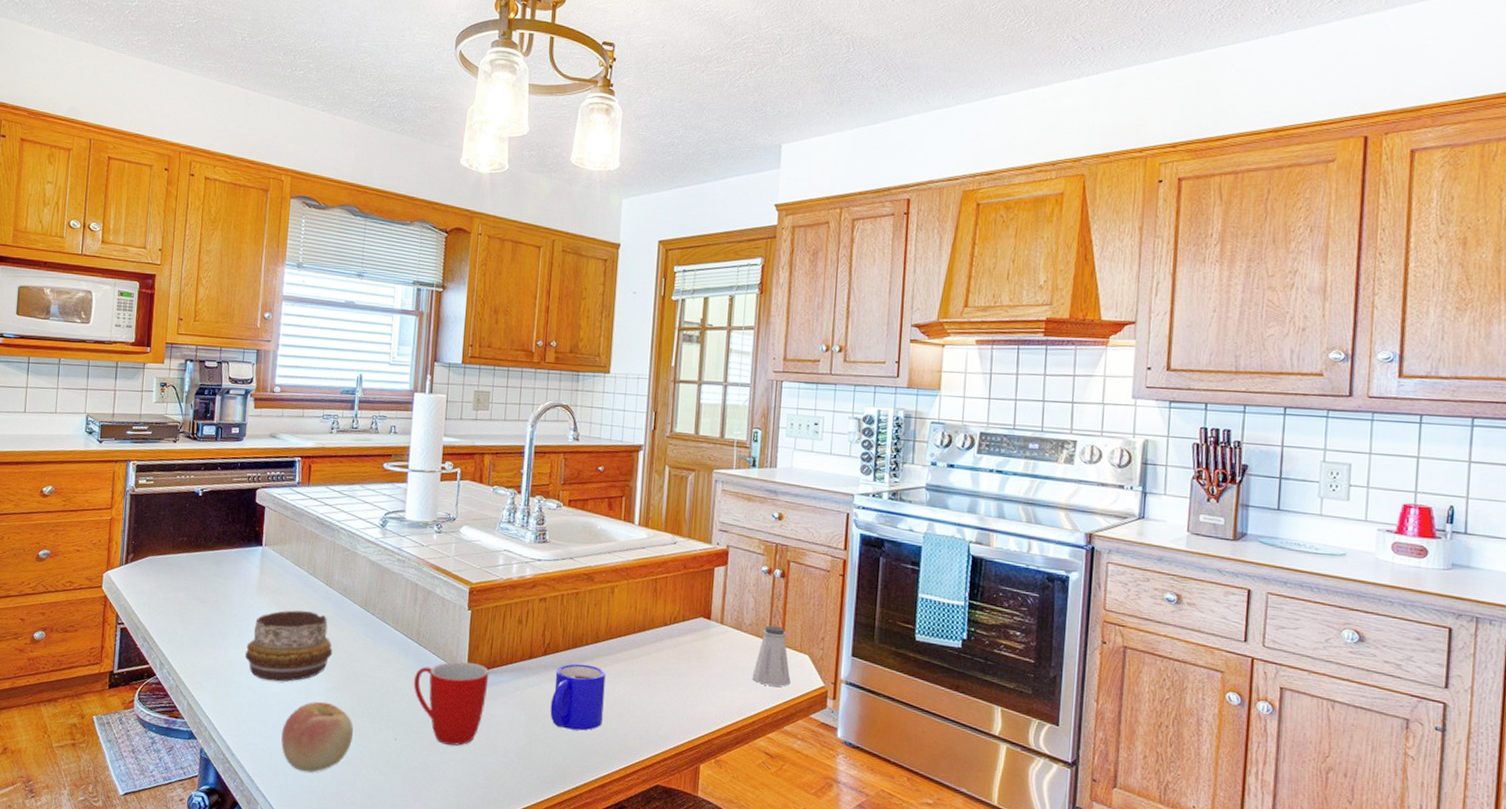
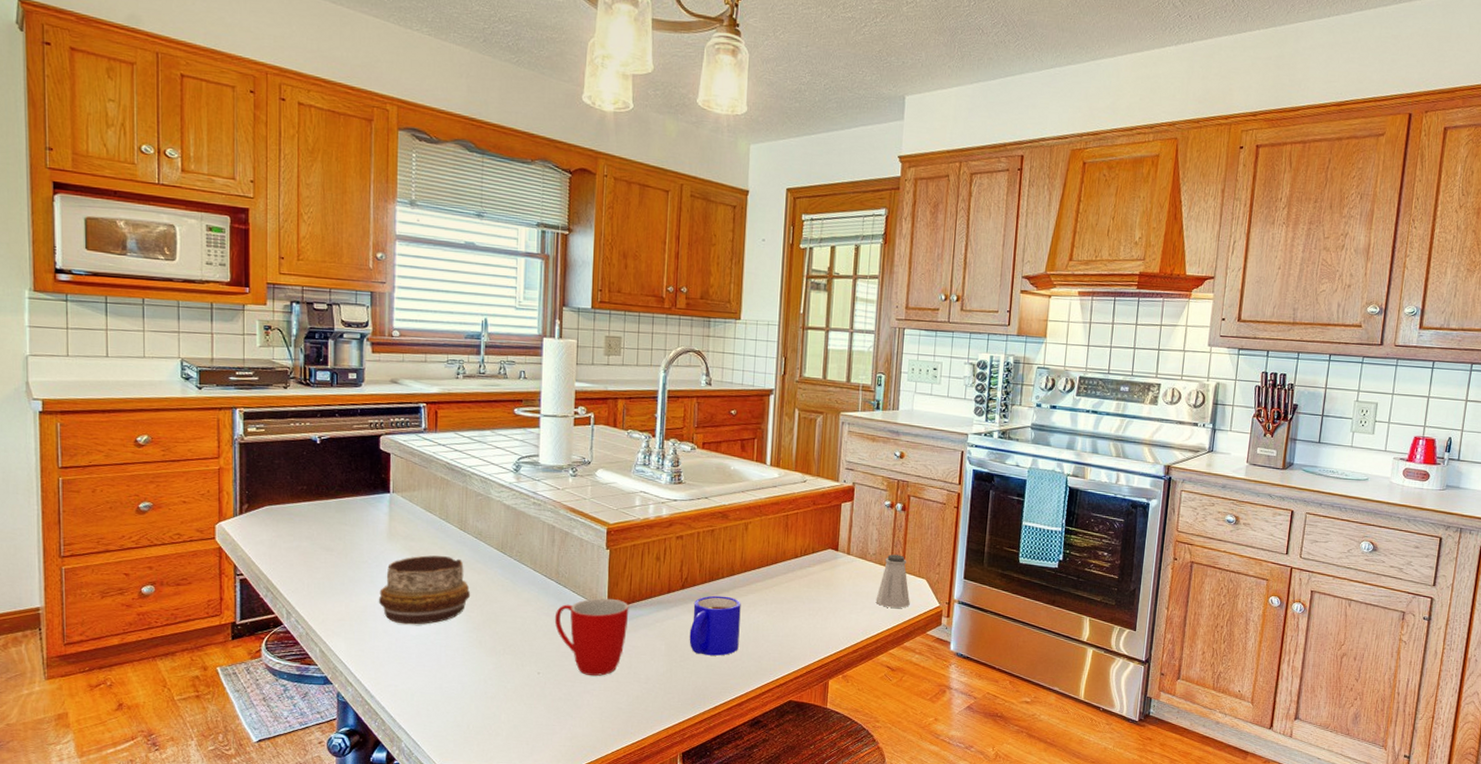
apple: present [281,701,353,773] -> none [422,642,495,709]

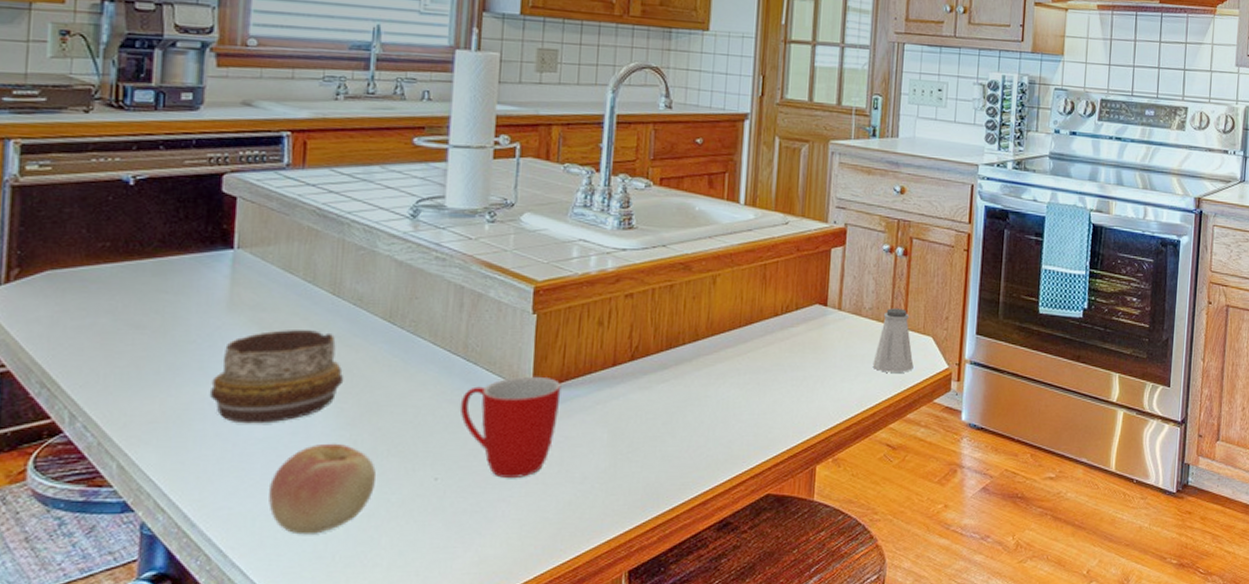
apple: none [422,642,495,709] -> present [269,443,376,535]
mug: present [689,595,741,656] -> none [639,367,707,443]

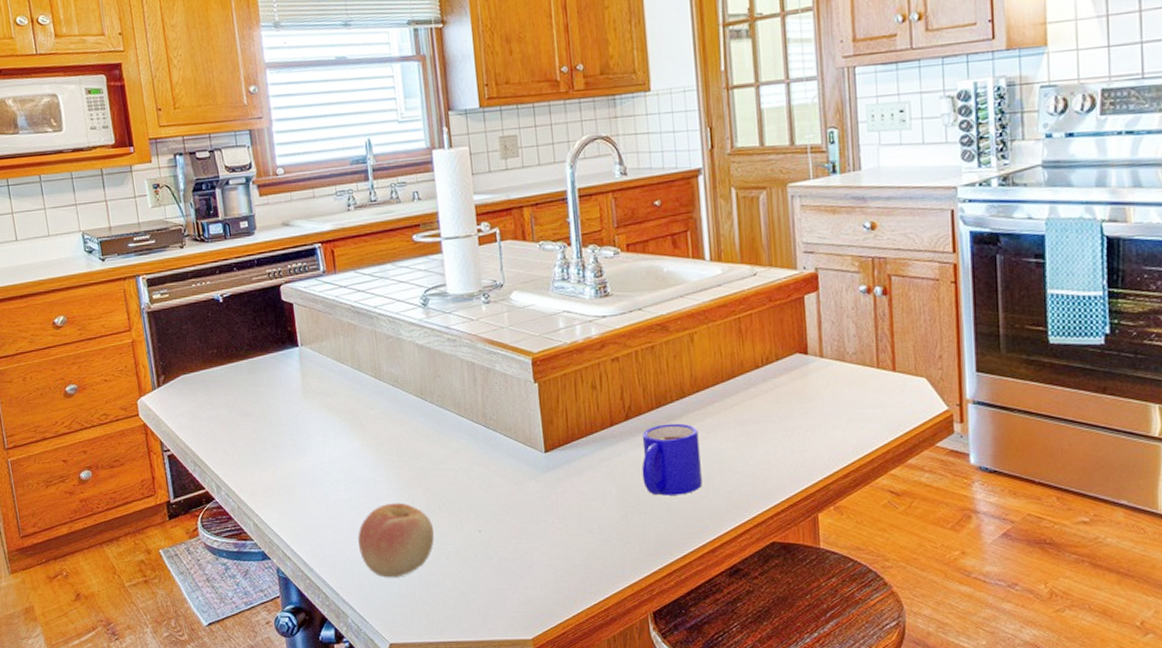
decorative bowl: present [209,330,344,424] -> none [303,409,396,489]
mug: present [459,376,562,478] -> none [488,439,570,529]
mug: none [639,367,707,443] -> present [642,423,702,496]
saltshaker: present [872,308,914,372] -> none [864,350,909,418]

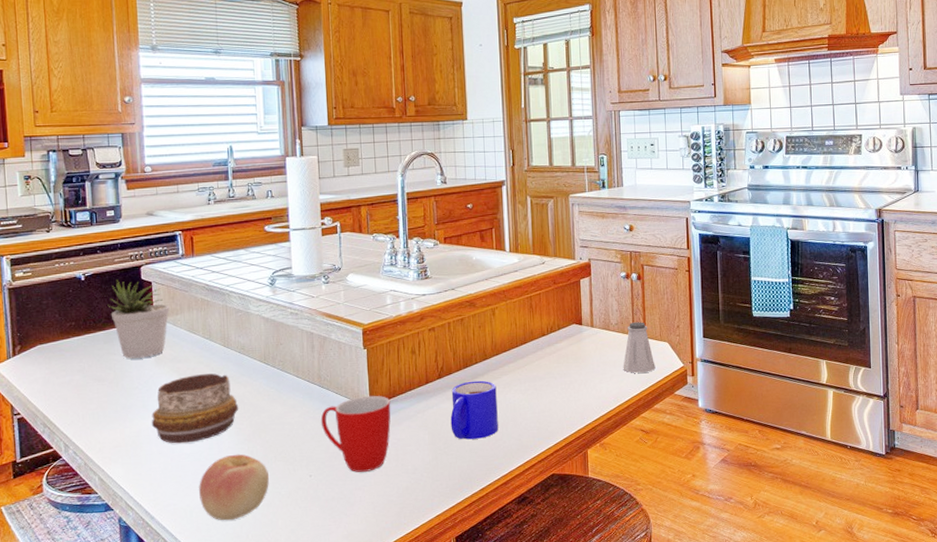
potted plant: none [248,301,314,391] -> present [107,279,170,359]
decorative bowl: none [303,409,396,489] -> present [151,373,239,444]
mug: none [488,439,570,529] -> present [320,395,391,472]
saltshaker: none [864,350,909,418] -> present [623,322,656,373]

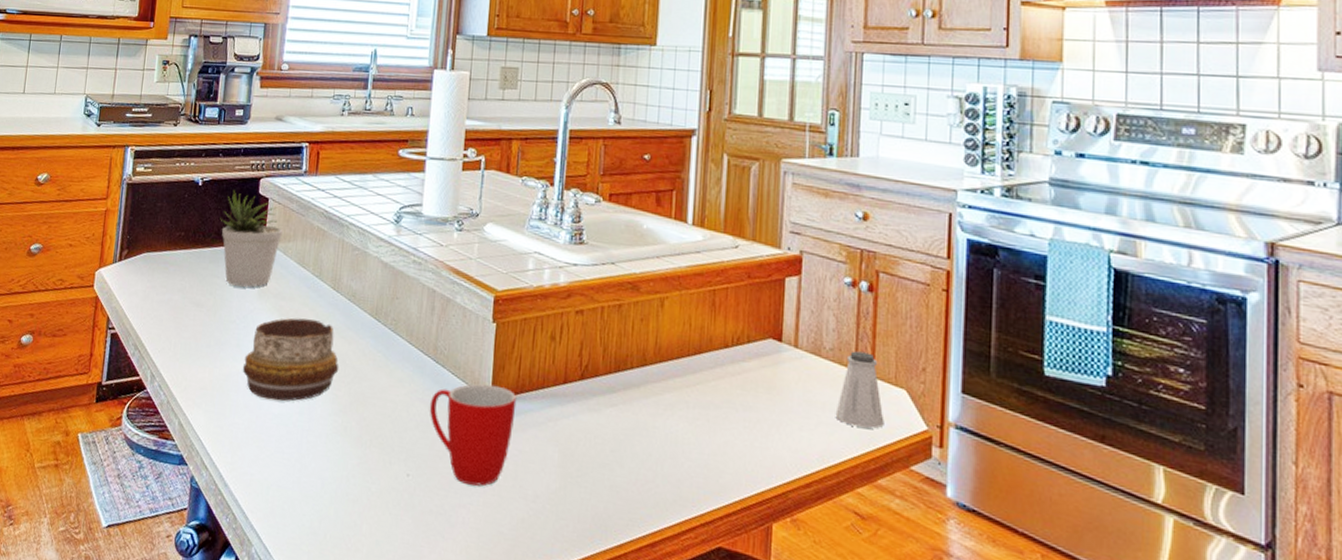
apple: present [199,454,269,521] -> none [279,426,360,511]
mug: present [450,380,498,440] -> none [588,391,655,474]

